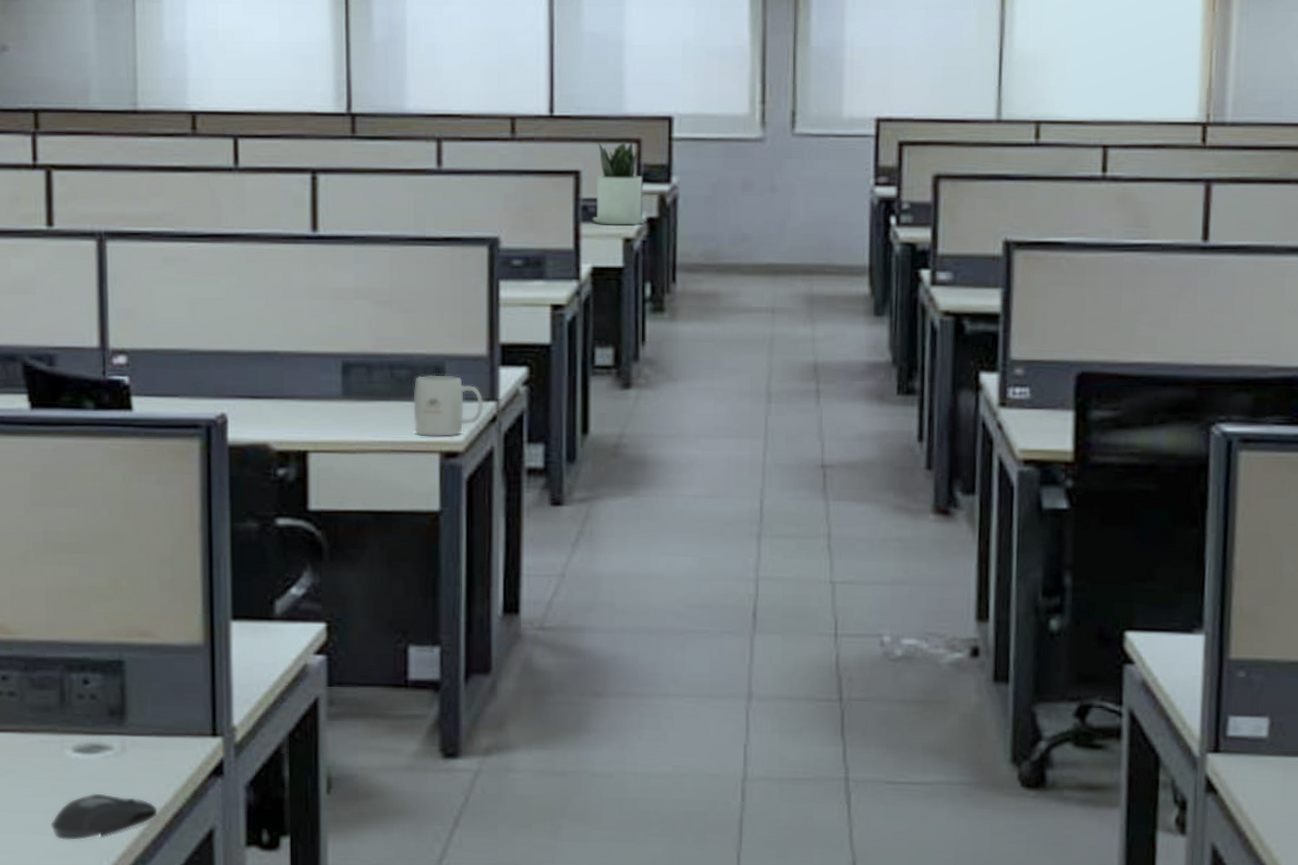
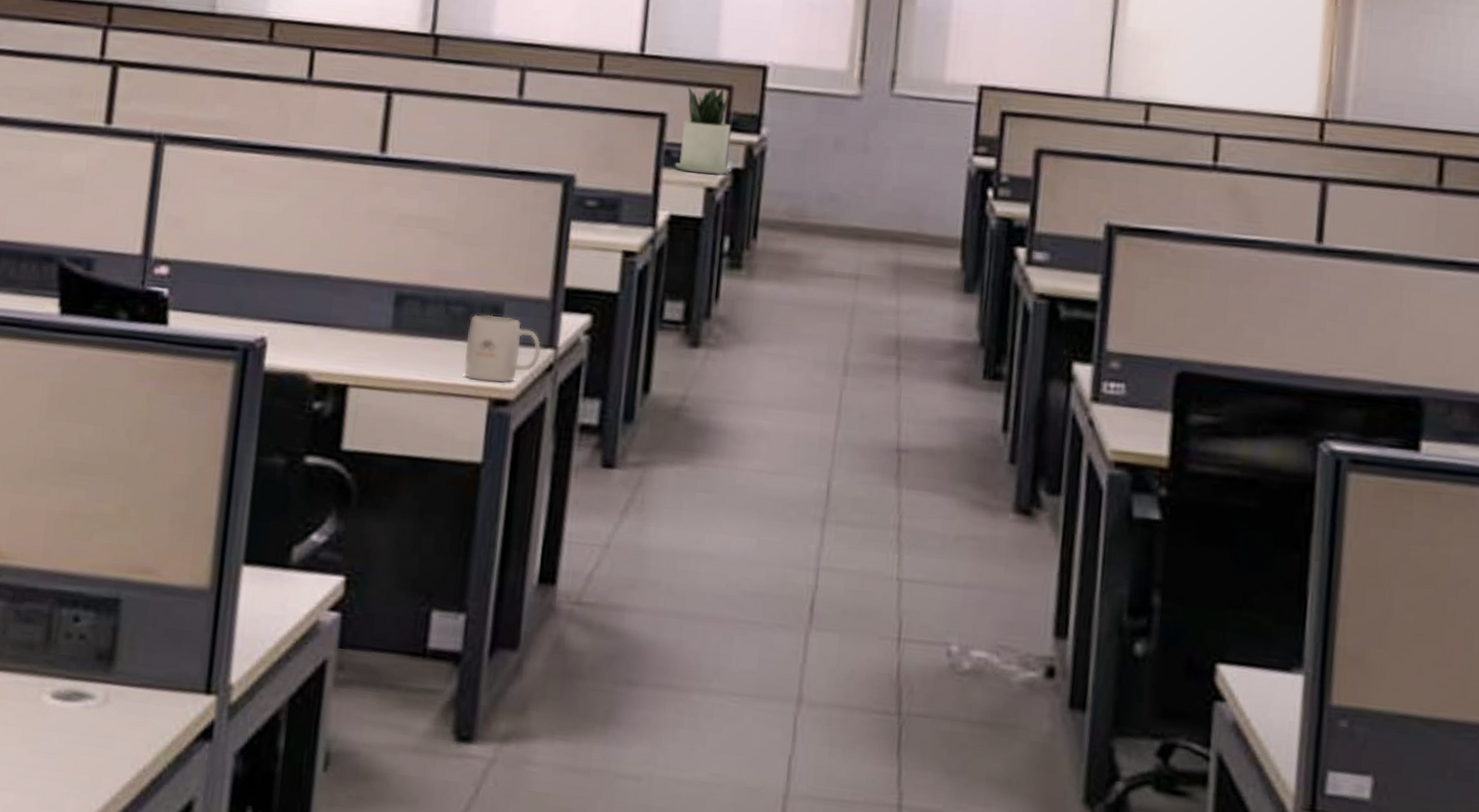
computer mouse: present [50,793,158,841] -> none [14,747,135,801]

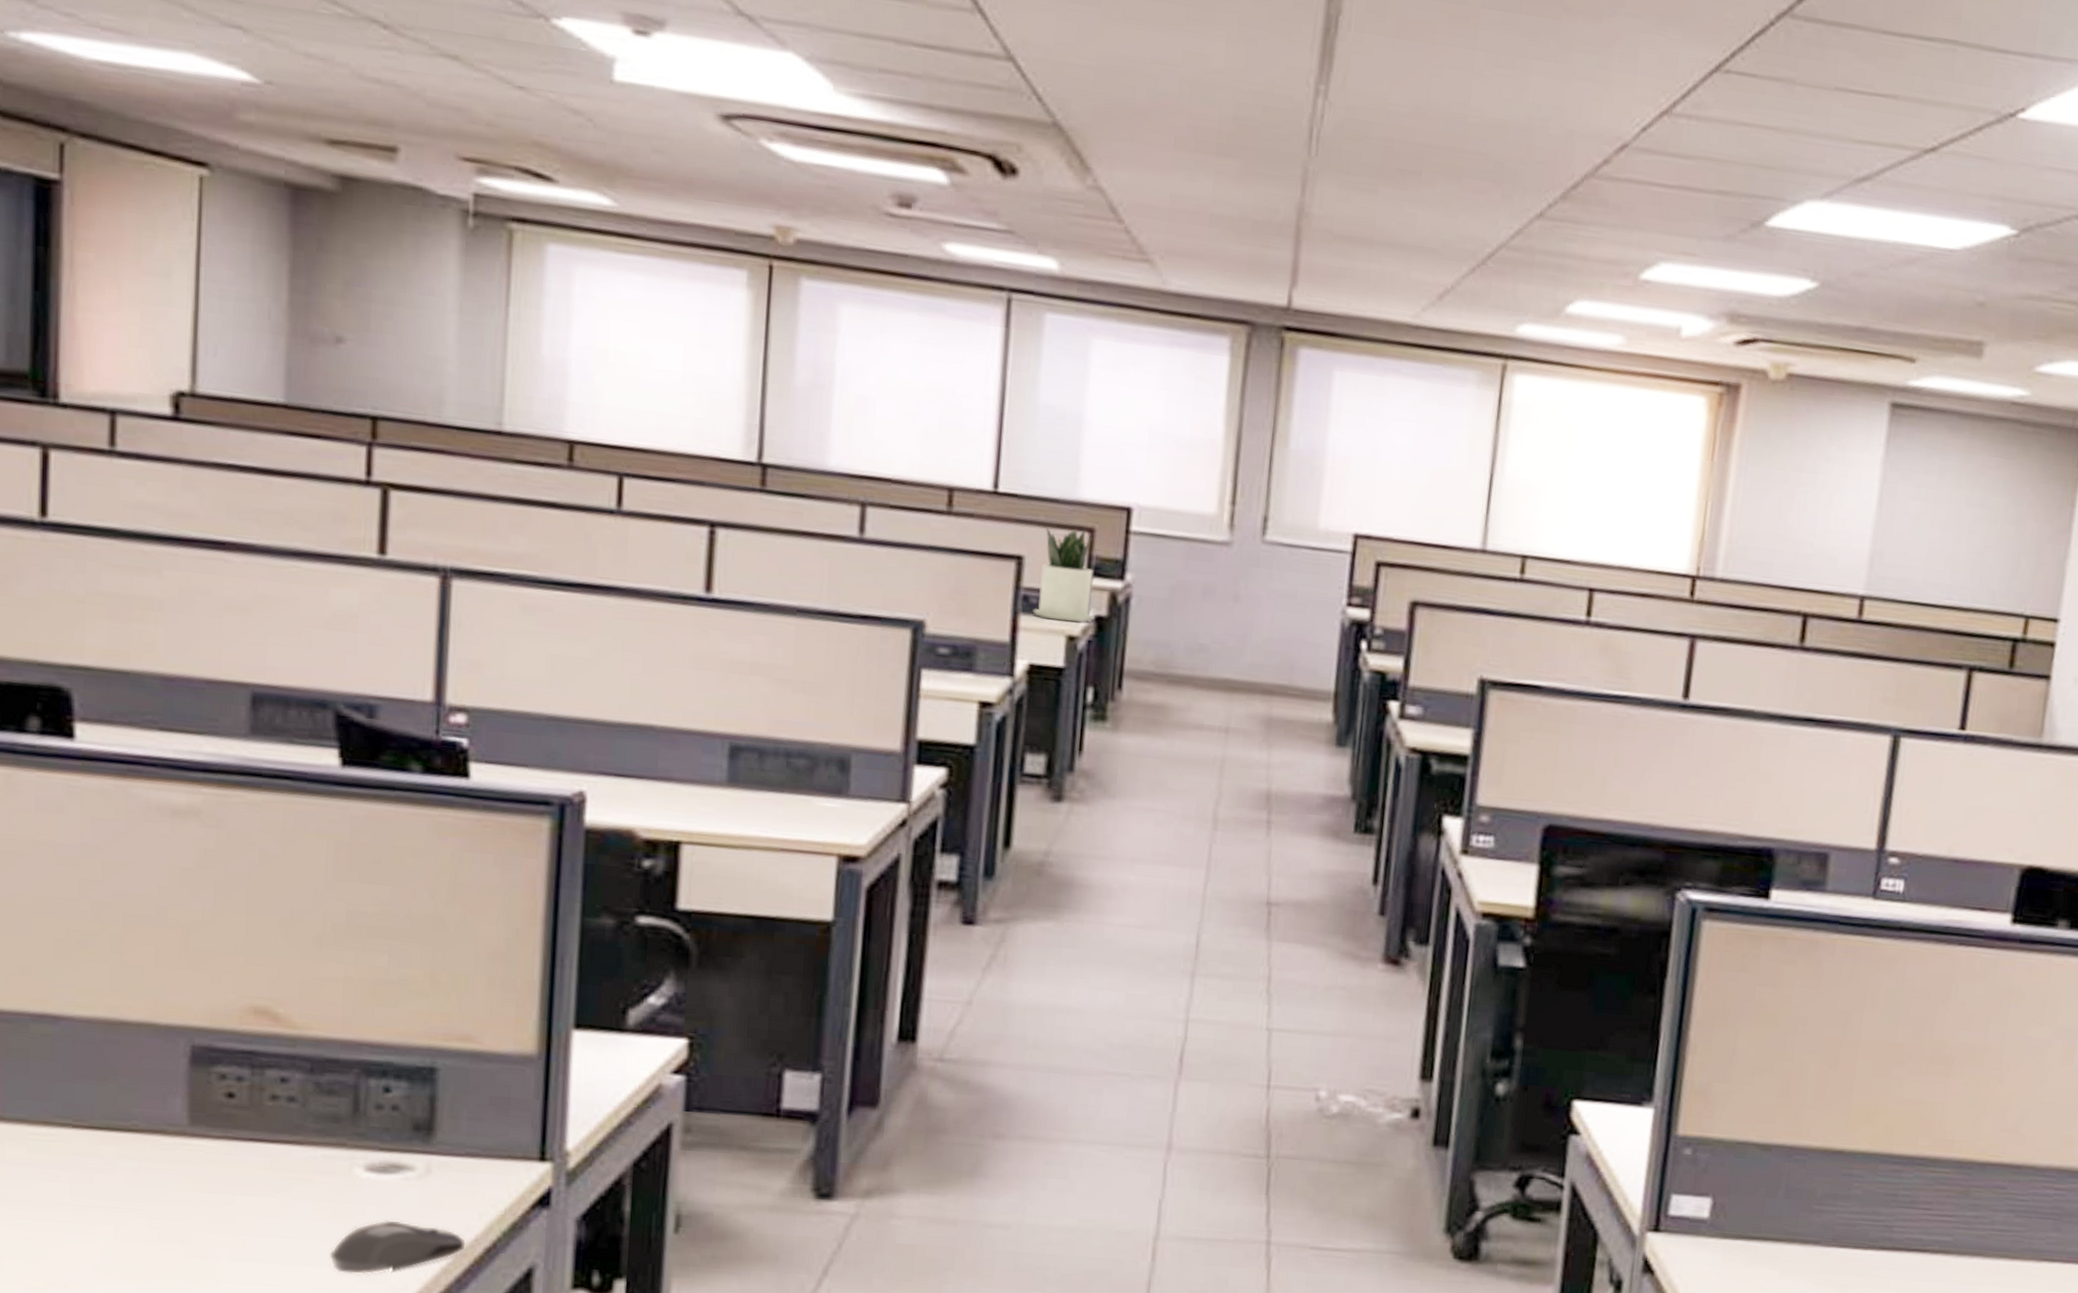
computer mouse: none [14,747,135,801] -> present [329,1220,466,1275]
mug: present [464,314,542,383] -> none [809,767,894,839]

